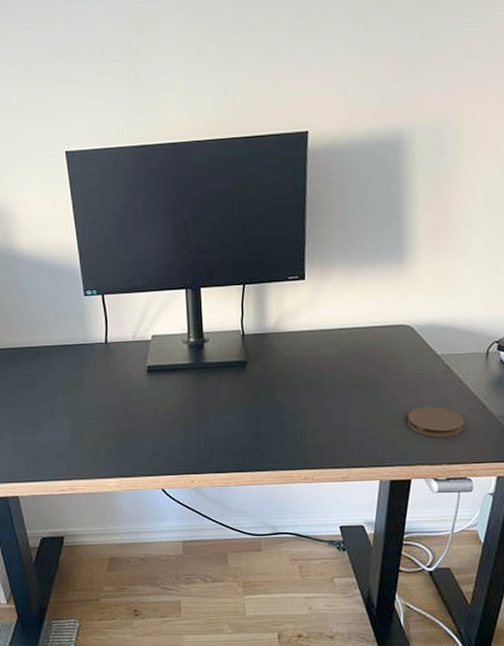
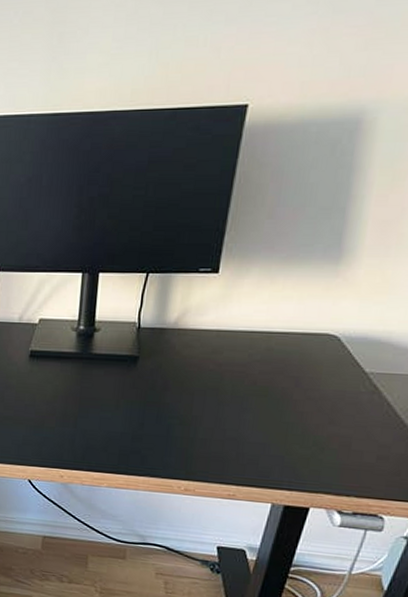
coaster: present [406,406,464,437] -> none [314,429,386,467]

